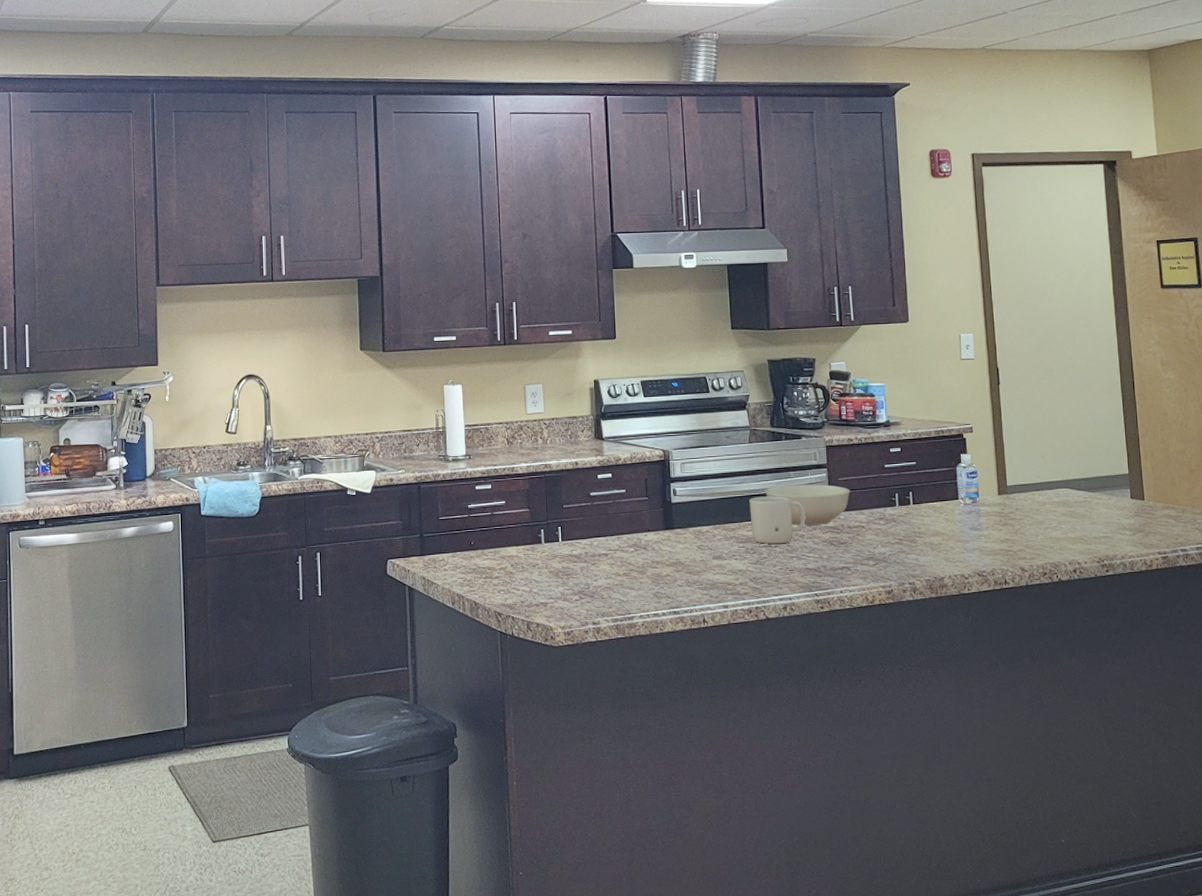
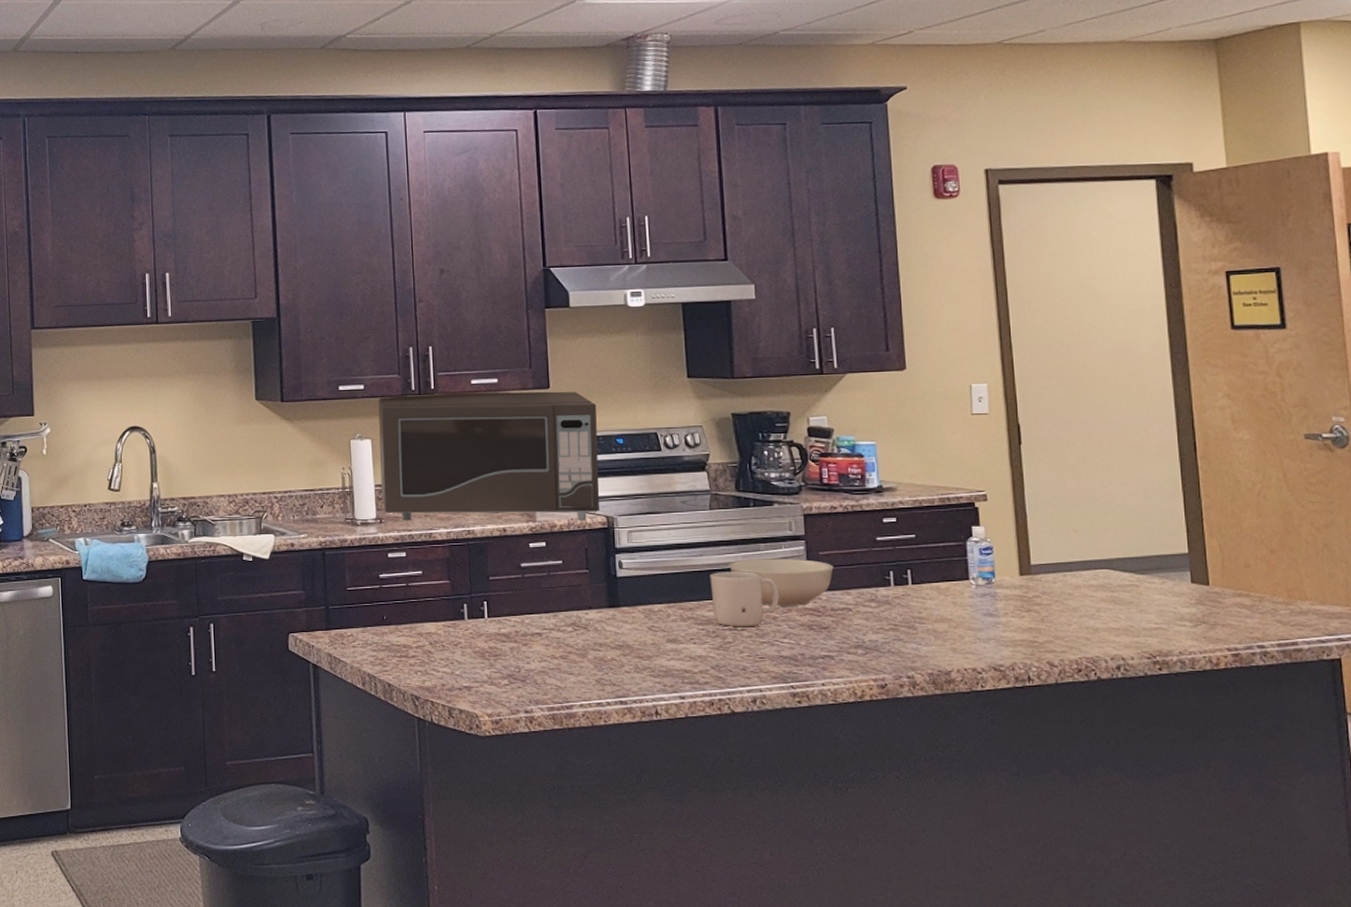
microwave: none [468,341,658,457] -> present [378,391,600,521]

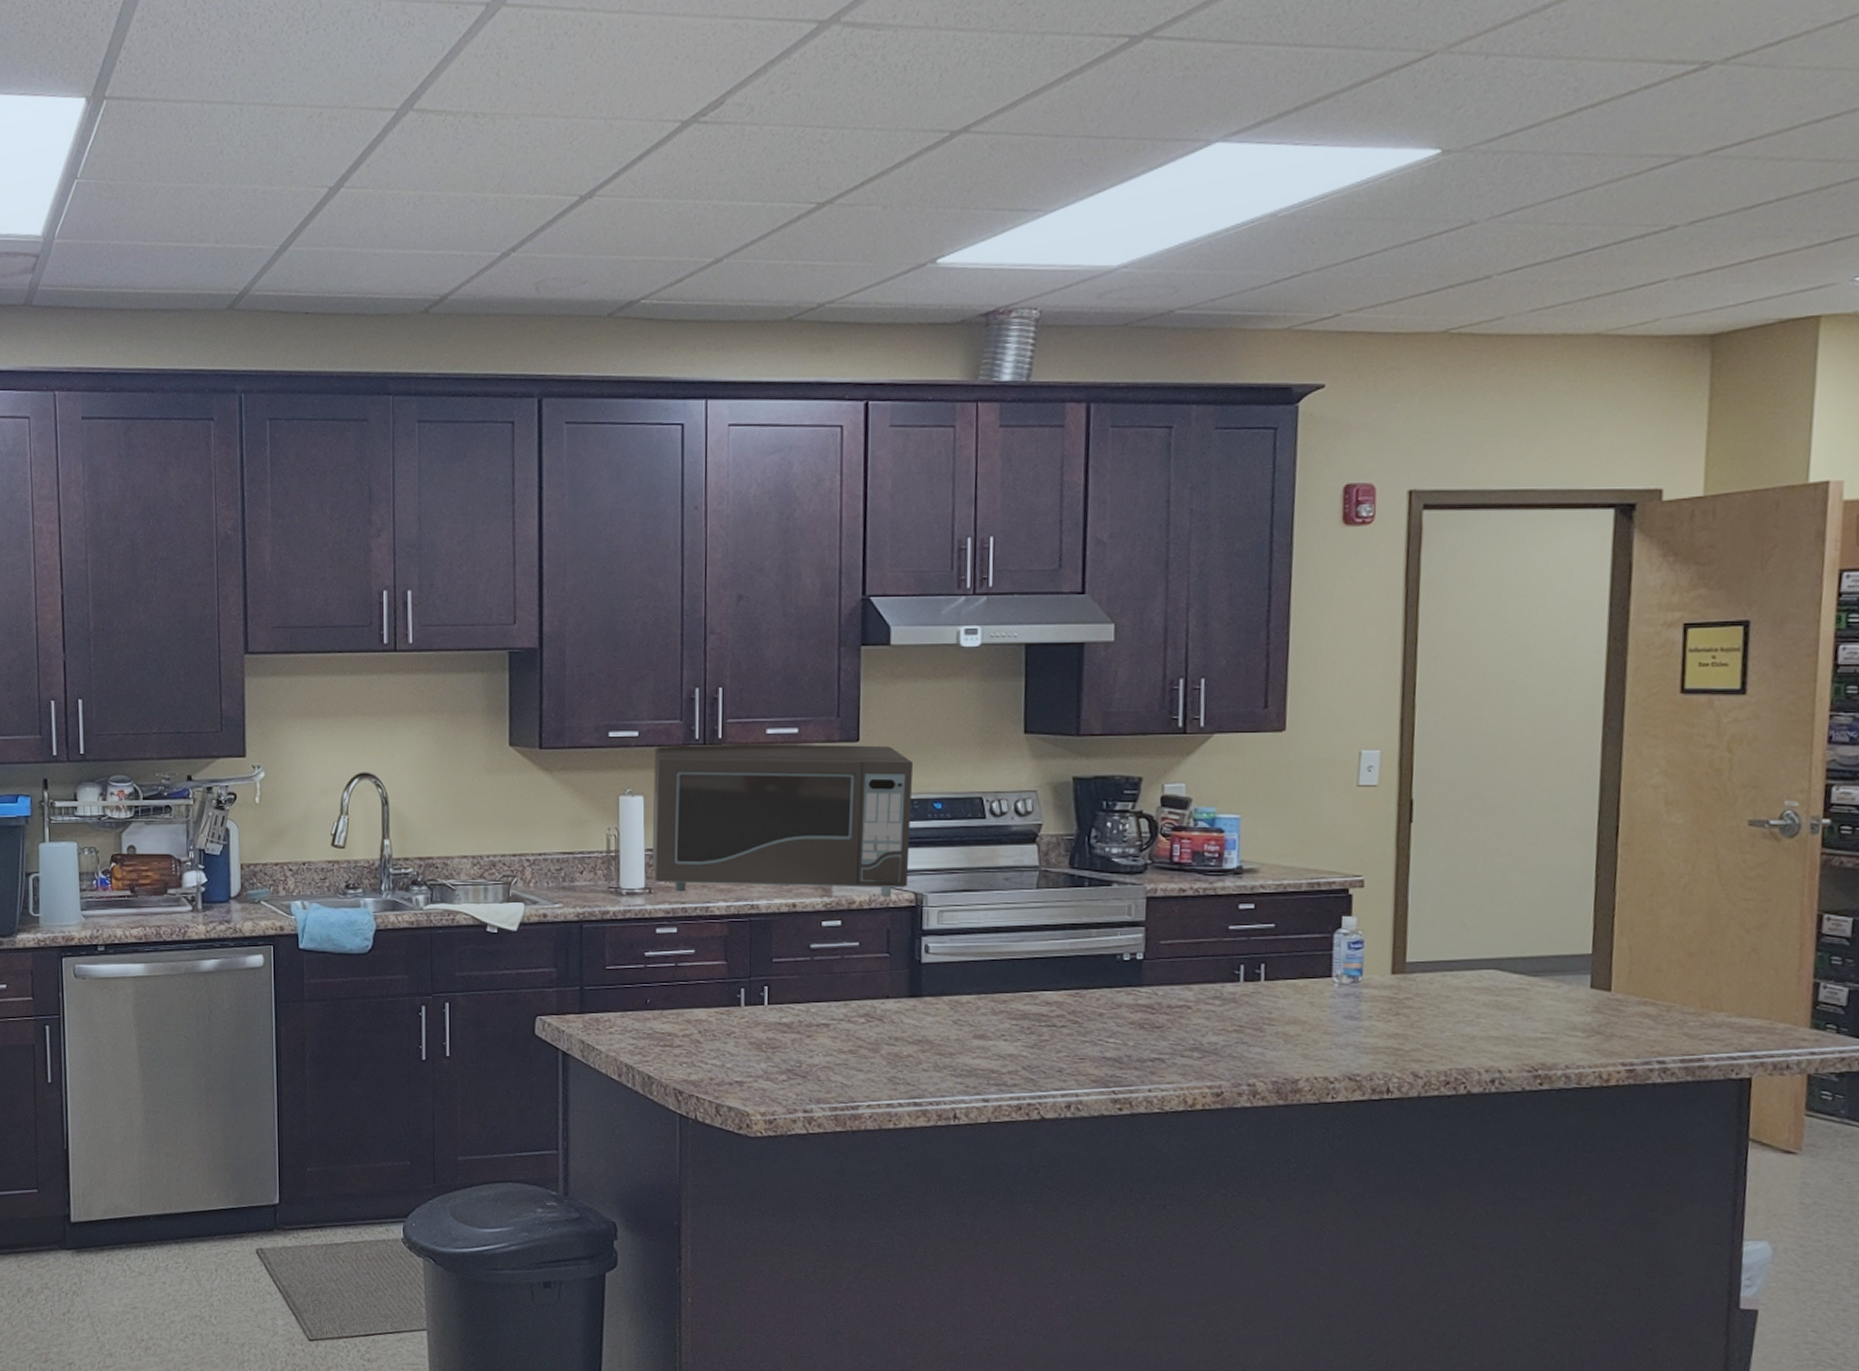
mug: present [710,571,779,626] -> none [1029,960,1108,1023]
bowl: present [729,558,834,606] -> none [1053,946,1176,1001]

